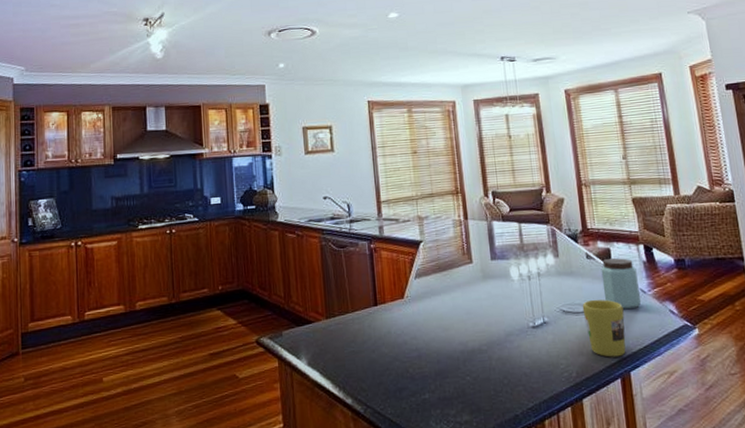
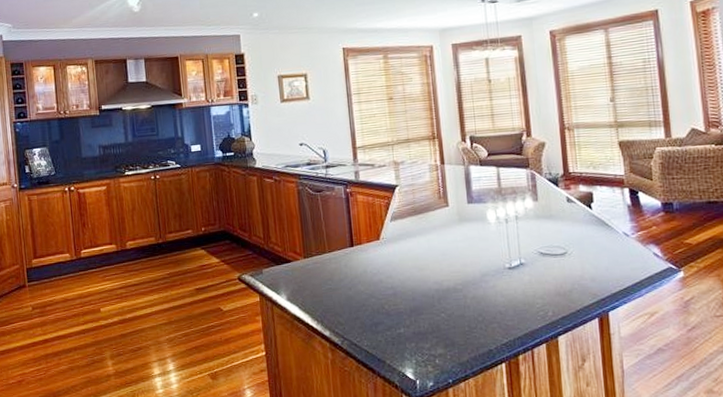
mug: present [582,299,626,357] -> none [561,242,605,298]
peanut butter: present [601,257,641,309] -> none [582,201,624,251]

